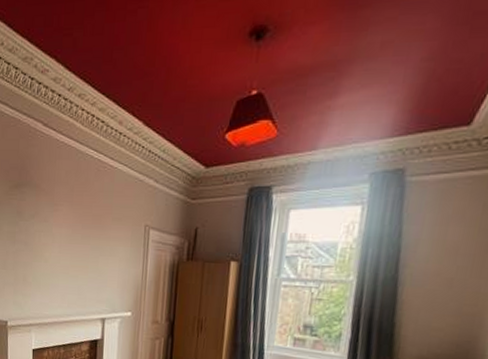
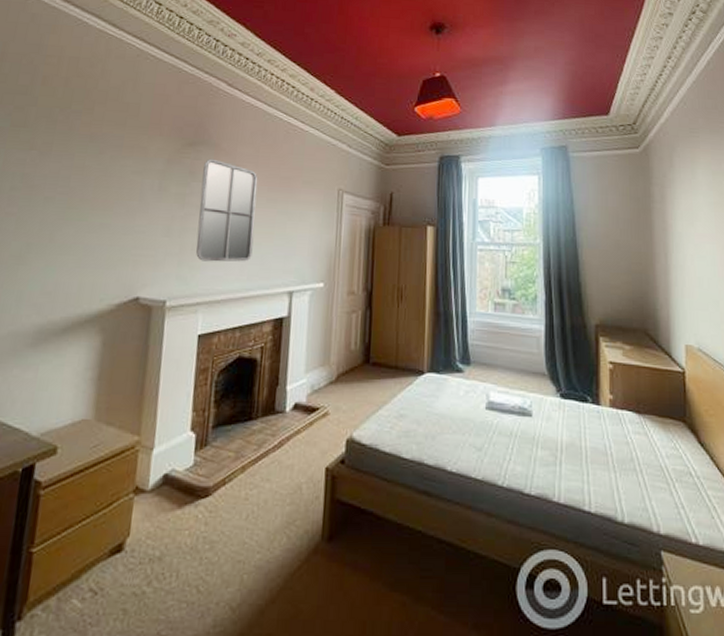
home mirror: none [26,199,74,292] -> present [195,158,258,262]

